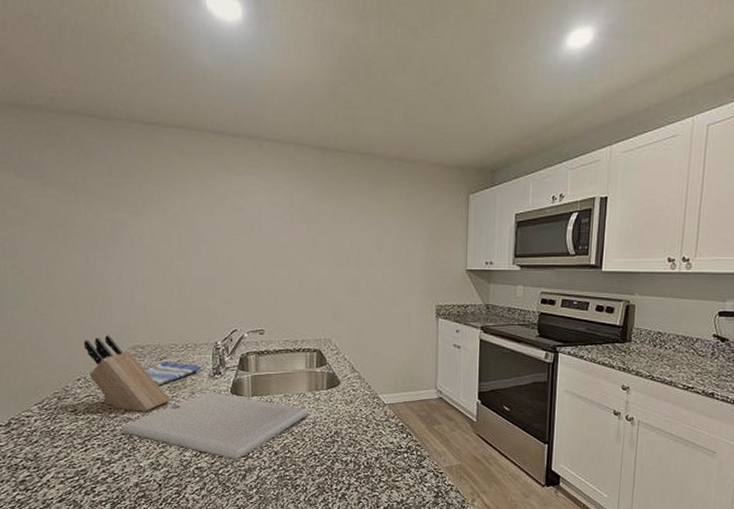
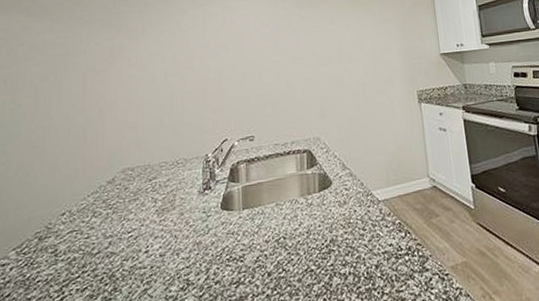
knife block: present [83,335,171,412] -> none [72,160,158,244]
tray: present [121,392,309,460] -> none [104,210,302,289]
dish towel: present [145,361,202,385] -> none [133,181,191,210]

